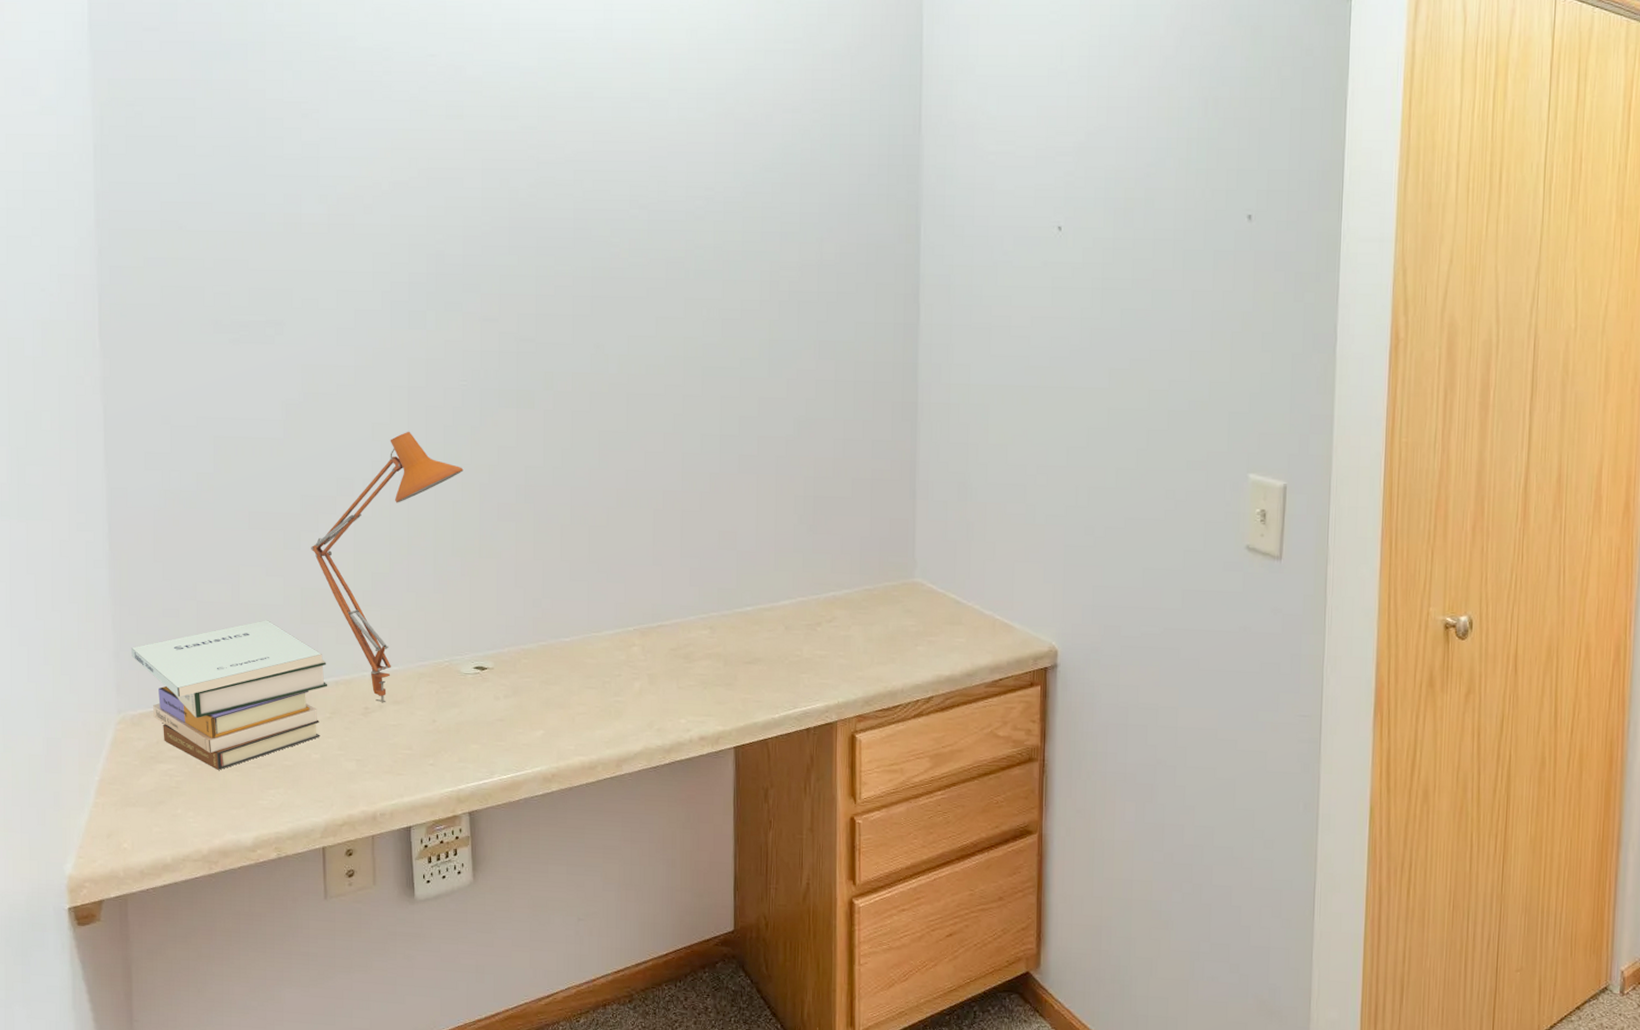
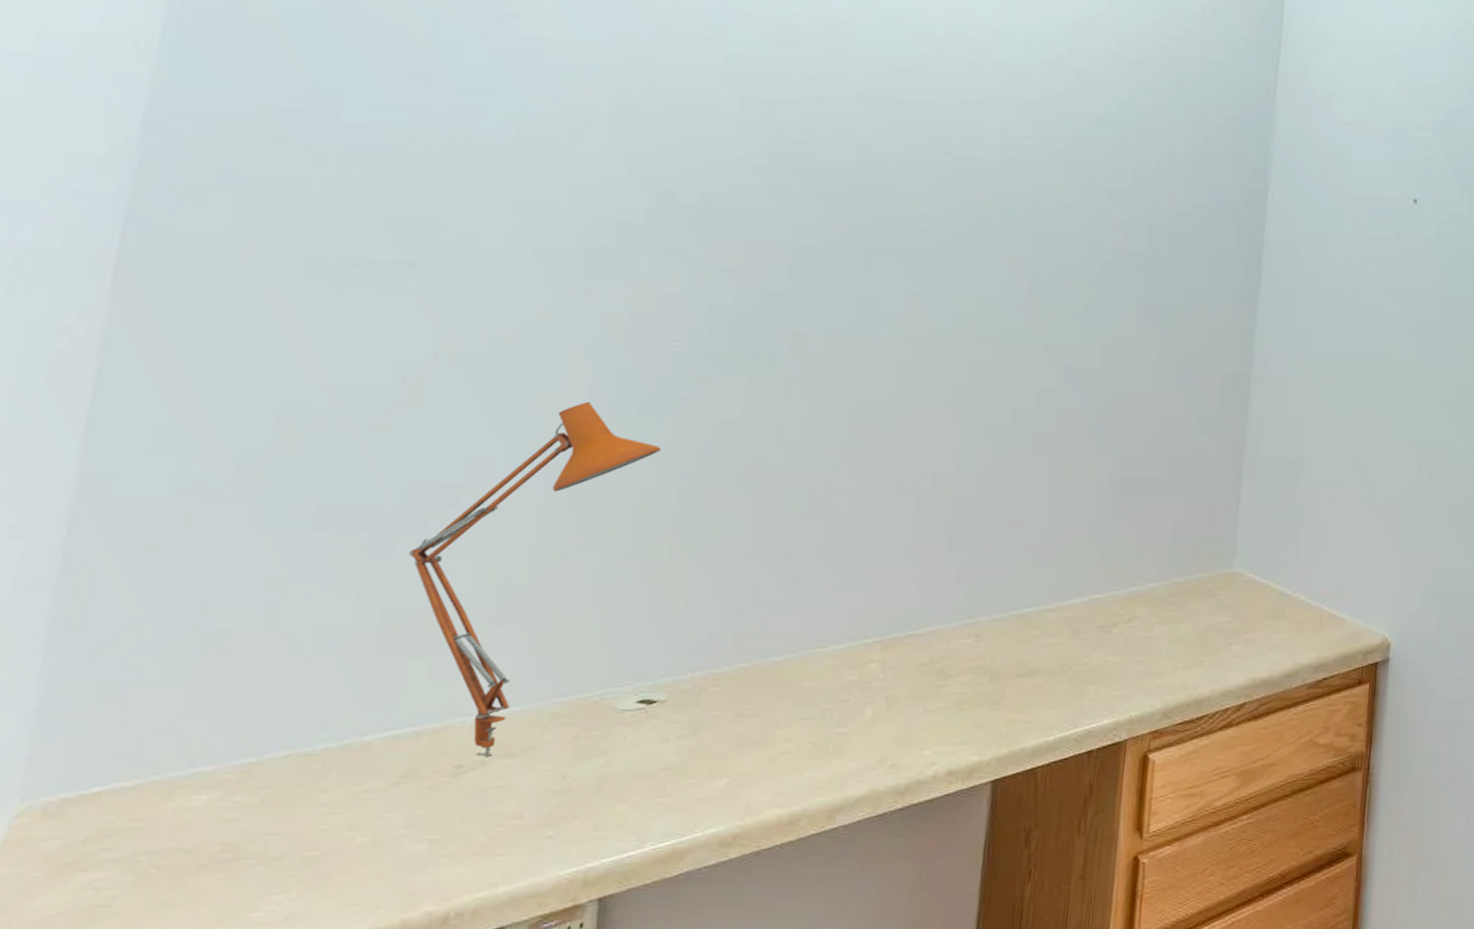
books: present [130,620,328,770] -> none [66,653,405,873]

